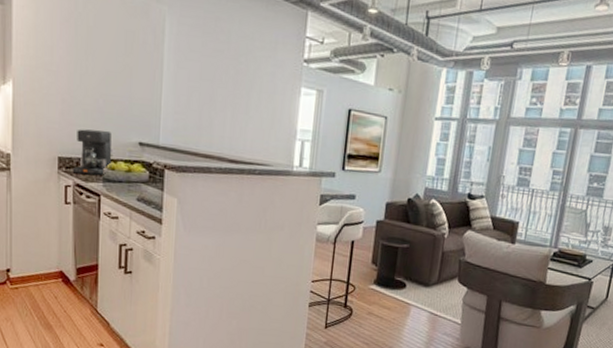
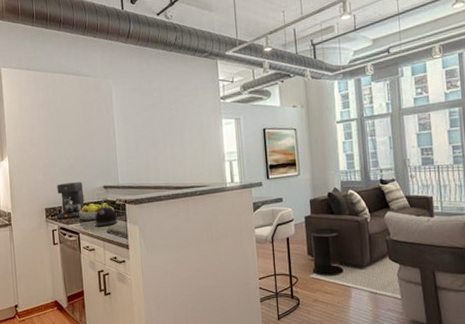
kettle: none [122,158,152,193] -> present [95,198,118,227]

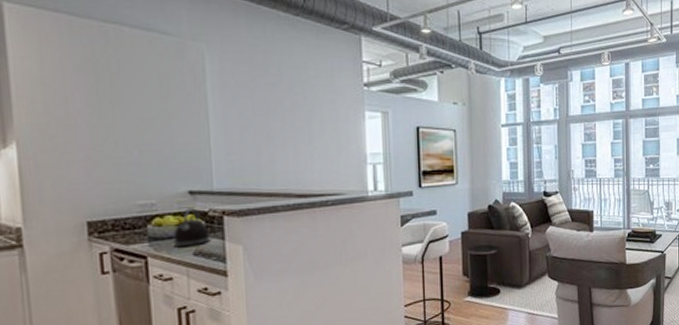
coffee maker: present [56,182,85,219] -> none [107,185,158,238]

